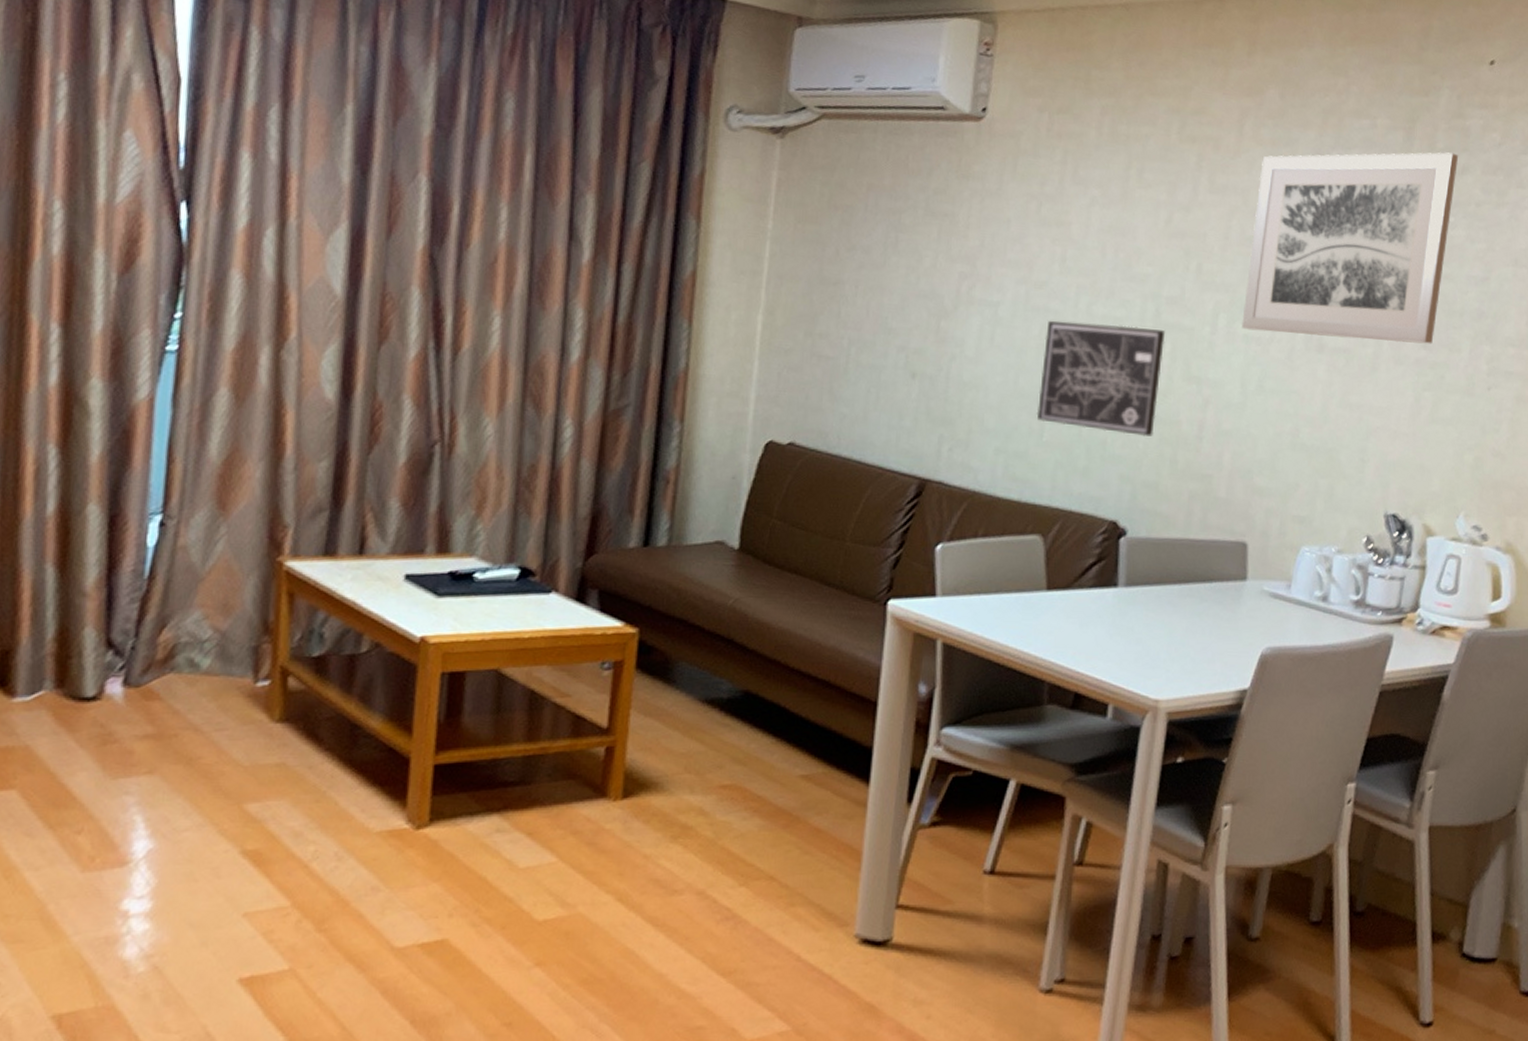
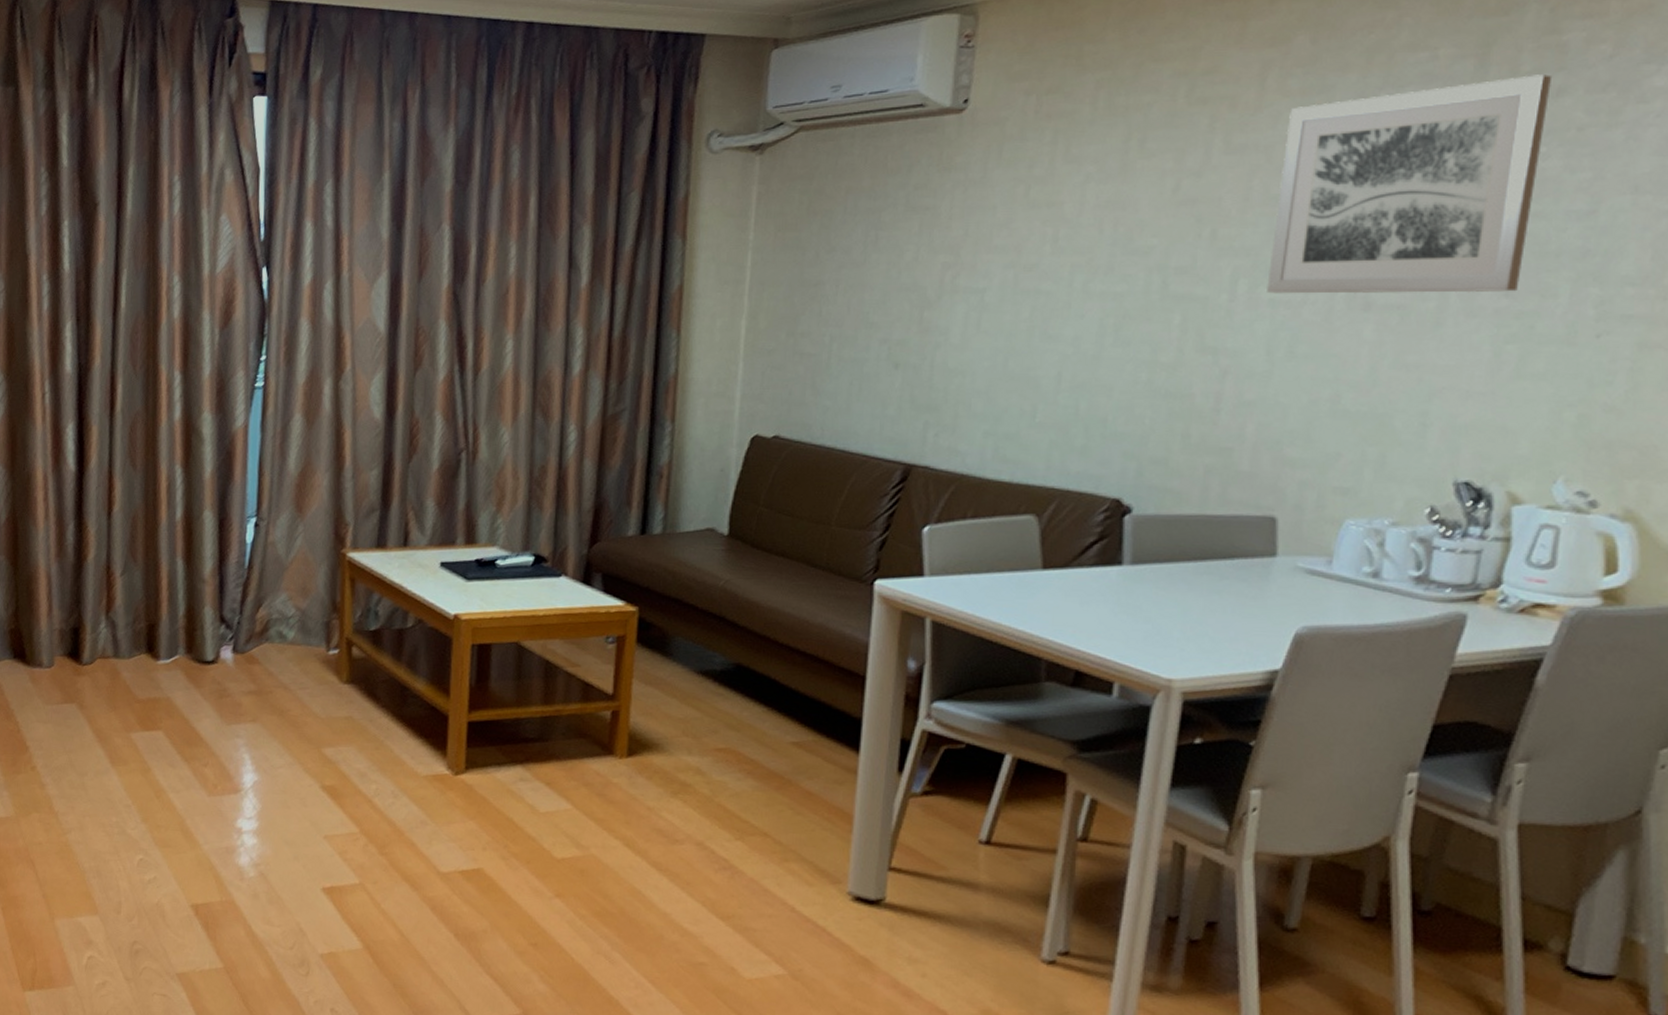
wall art: present [1036,320,1166,437] -> none [1028,300,1174,412]

